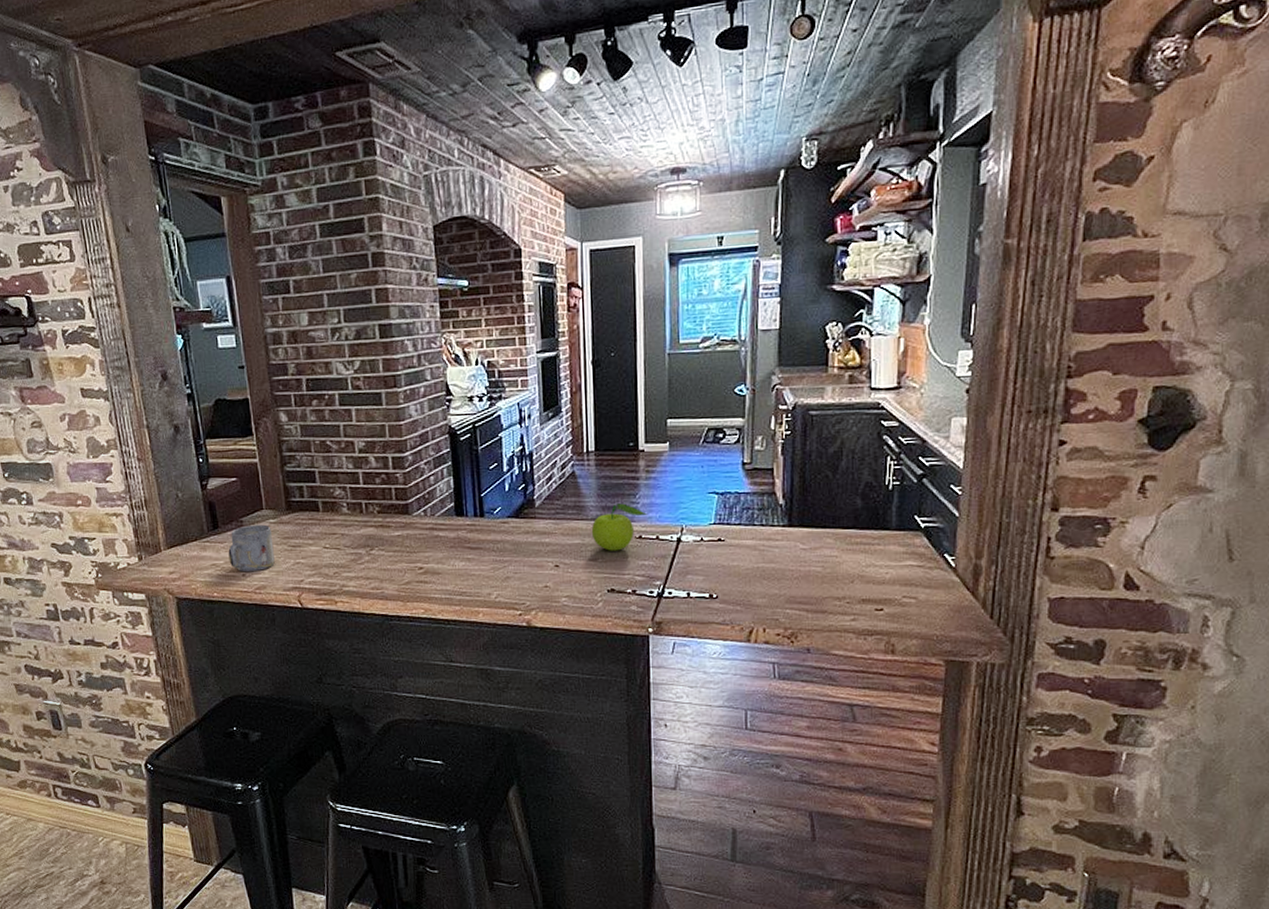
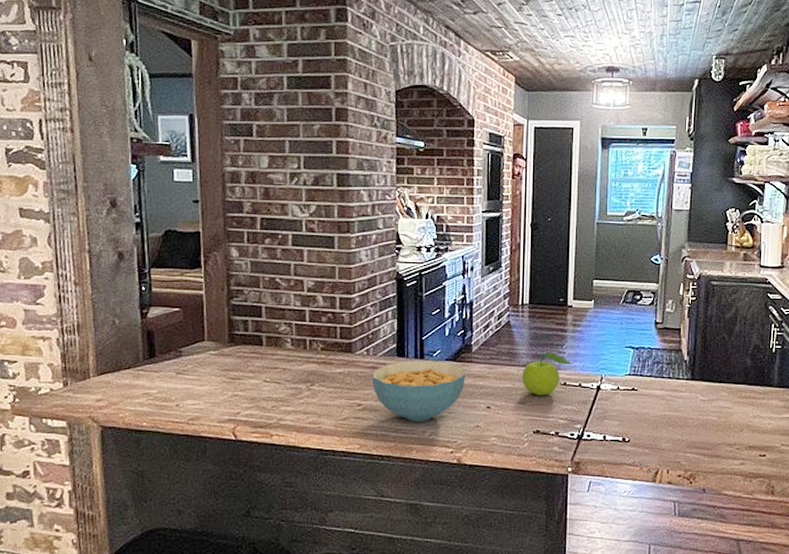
mug: present [228,524,275,572] -> none [163,355,212,403]
cereal bowl: none [432,518,530,583] -> present [372,361,466,421]

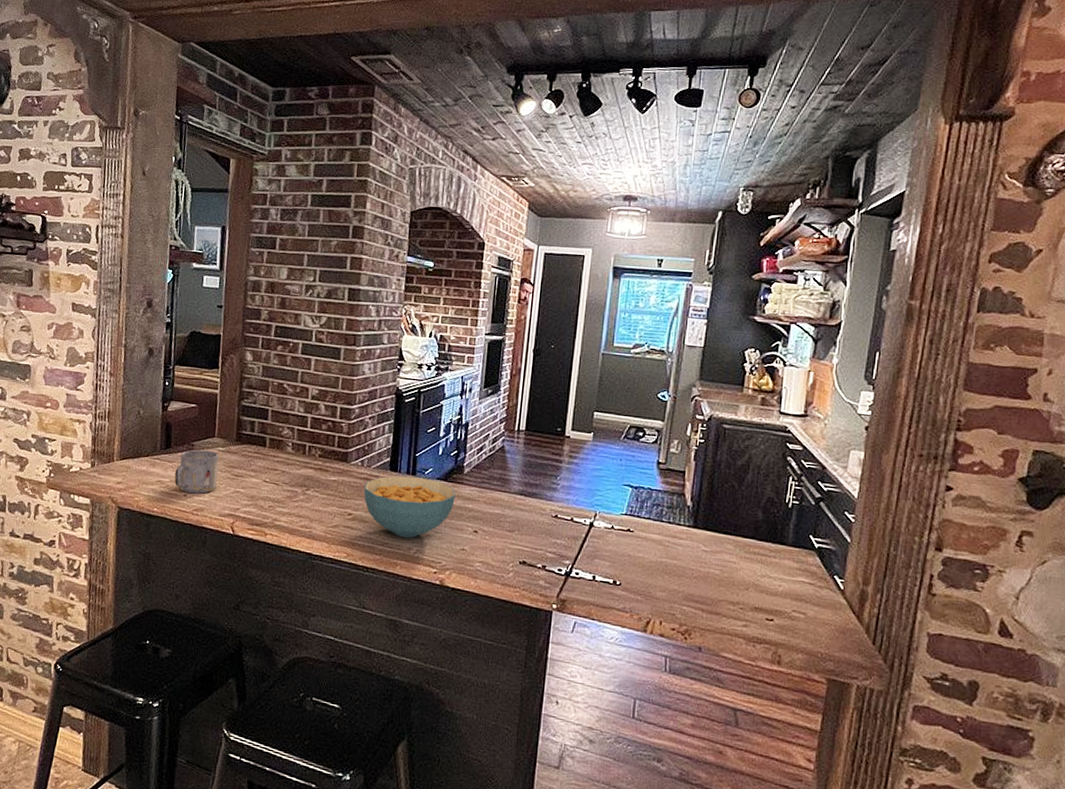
mug: none [163,355,212,403] -> present [174,449,219,494]
fruit: present [521,352,573,395] -> none [511,482,566,526]

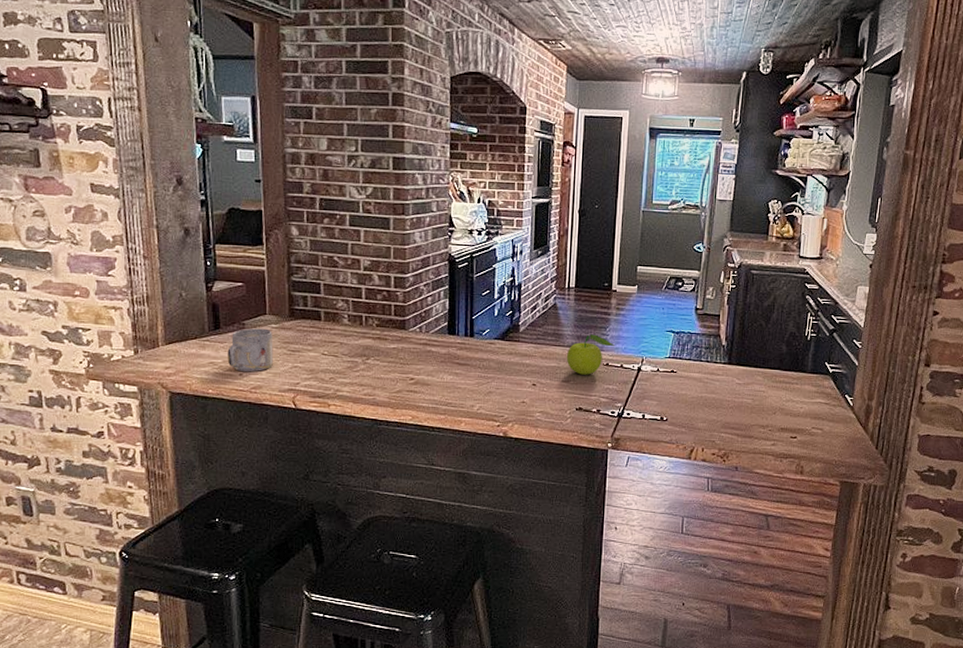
cereal bowl: present [364,475,456,538] -> none [424,338,513,396]
fruit: none [511,482,566,526] -> present [566,334,616,375]

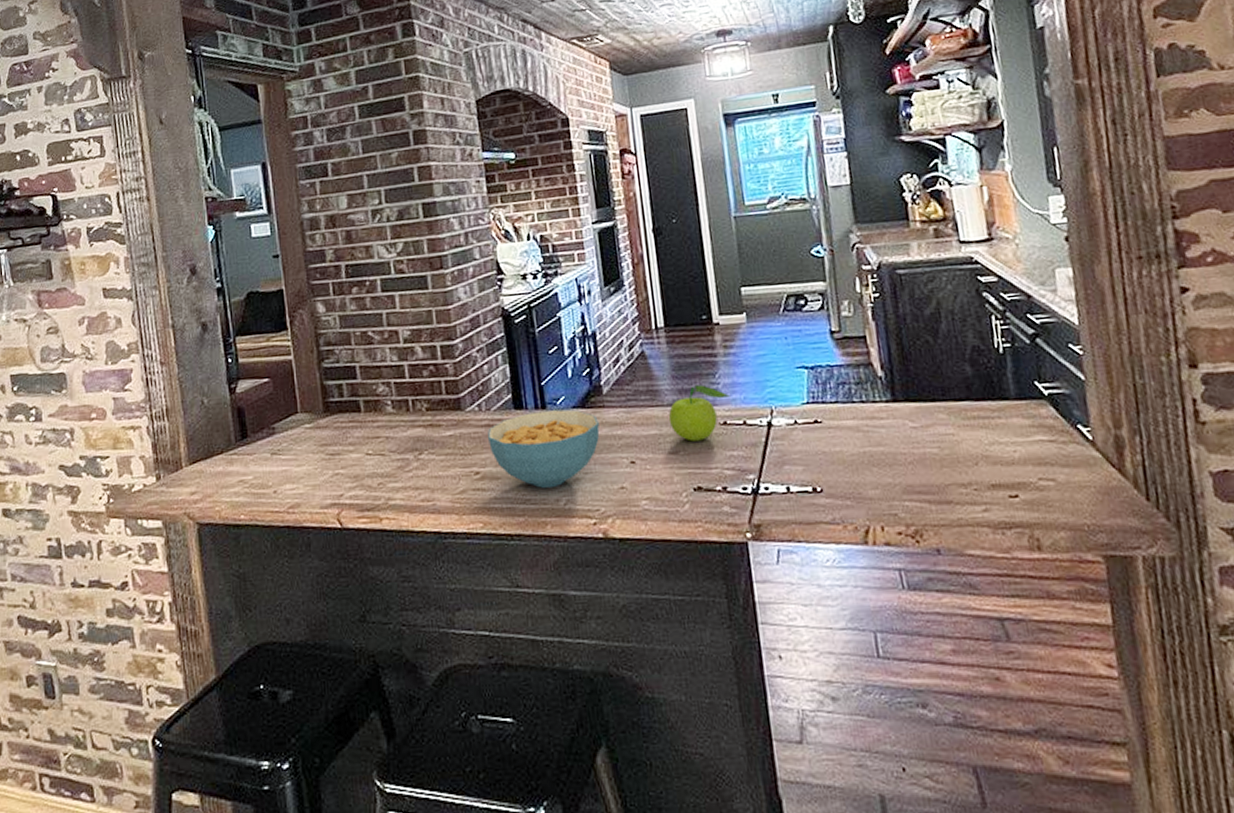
mug: present [227,328,273,372] -> none [258,430,311,488]
cereal bowl: none [424,338,513,396] -> present [488,409,600,488]

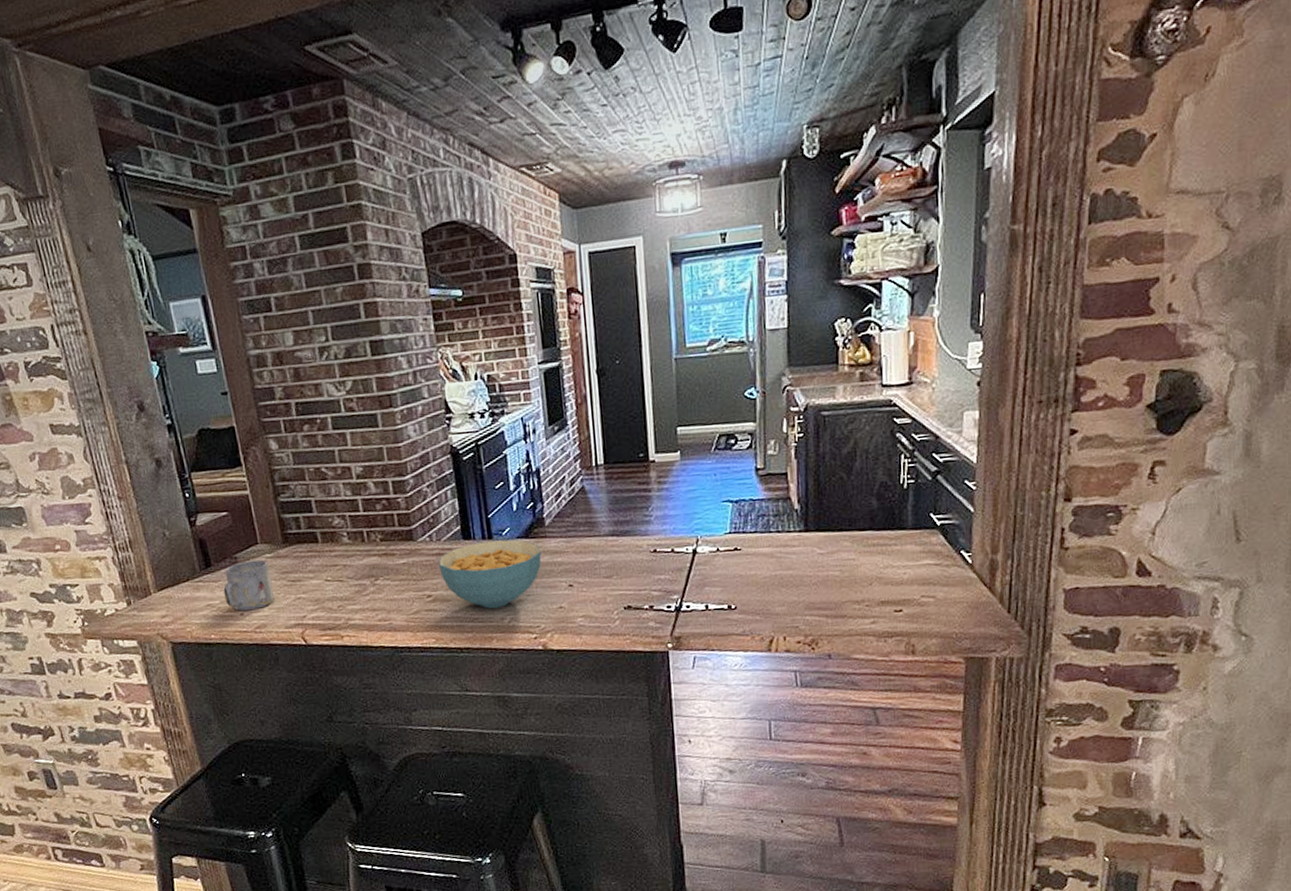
mug: none [258,430,311,488] -> present [223,559,274,611]
fruit: present [668,384,732,442] -> none [604,517,662,567]

